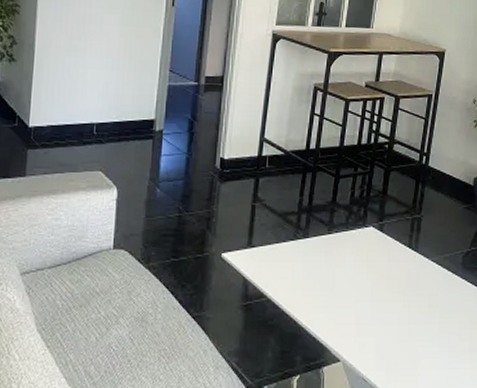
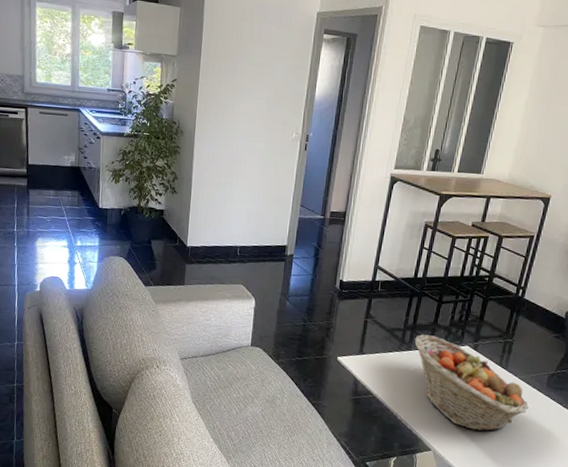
fruit basket: none [312,217,445,329] -> present [415,334,529,431]

